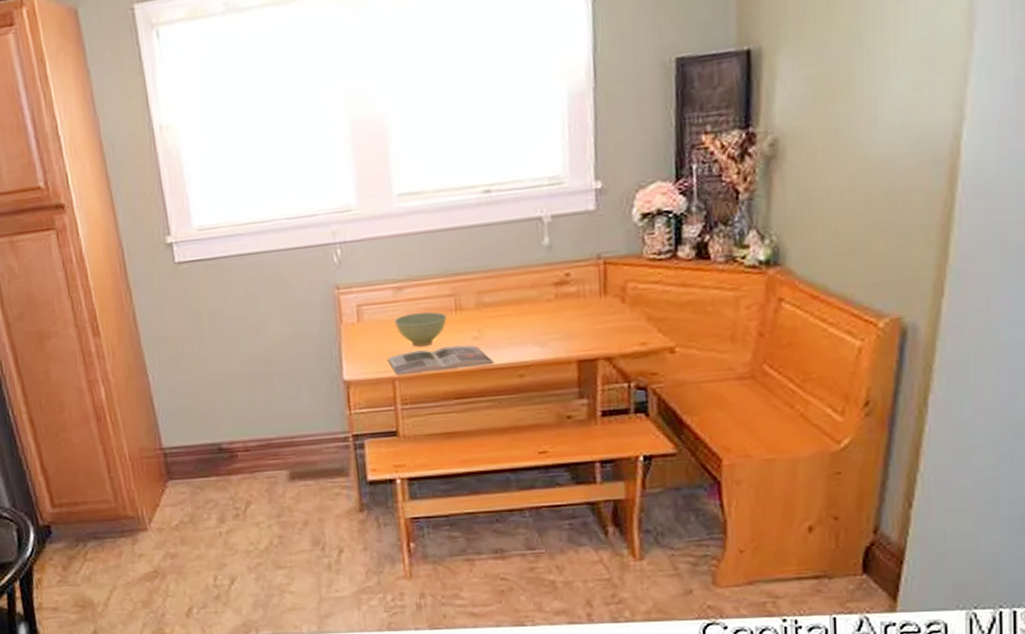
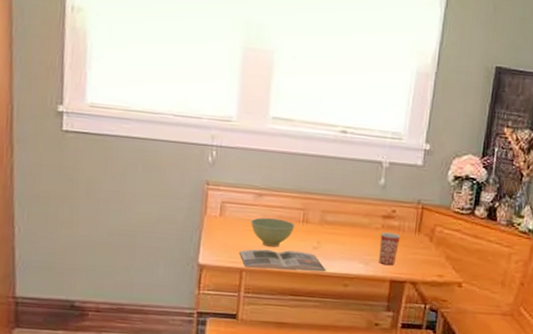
mug: none [555,301,582,343] -> present [378,232,401,266]

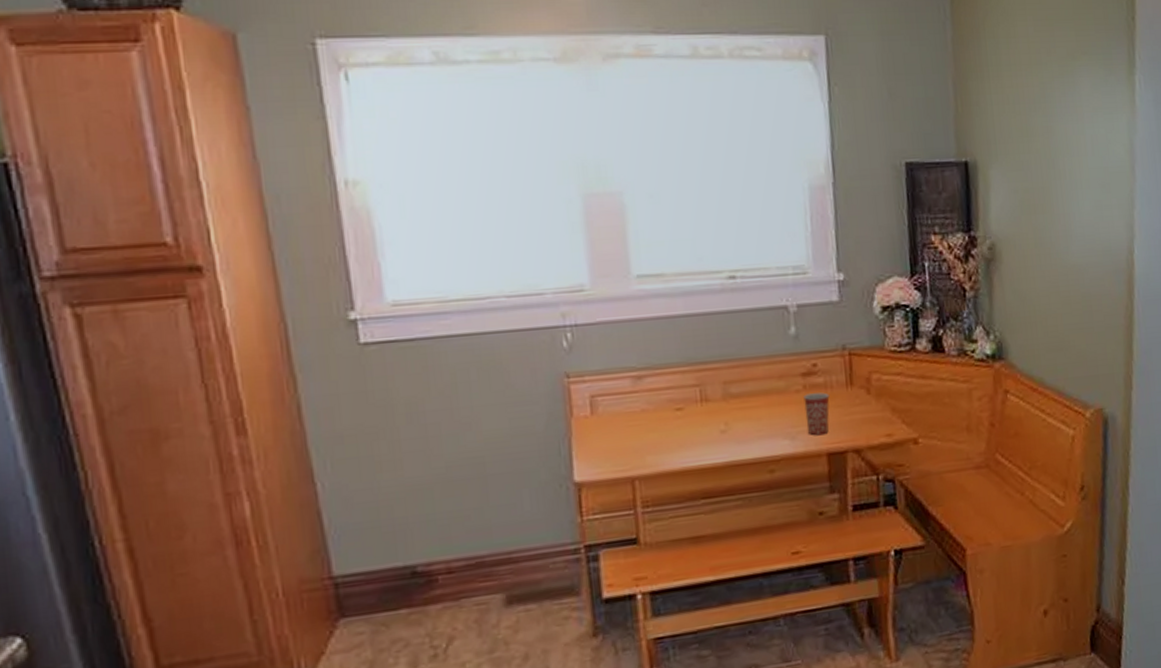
magazine: present [239,249,326,271] -> none [626,439,743,475]
bowl: present [250,217,295,247] -> none [633,403,692,442]

